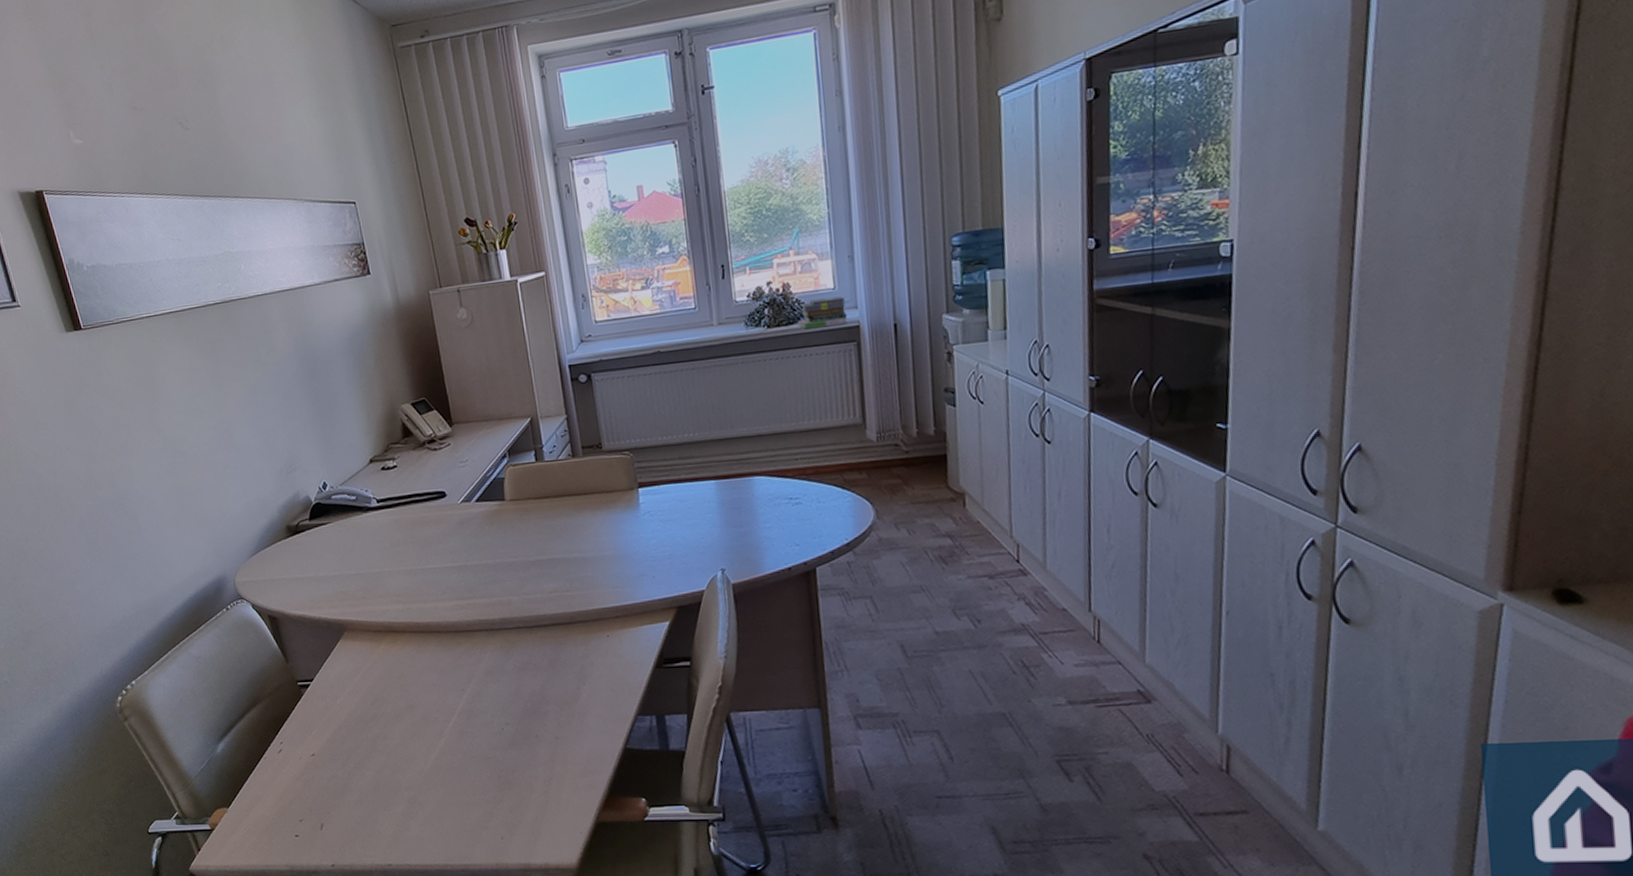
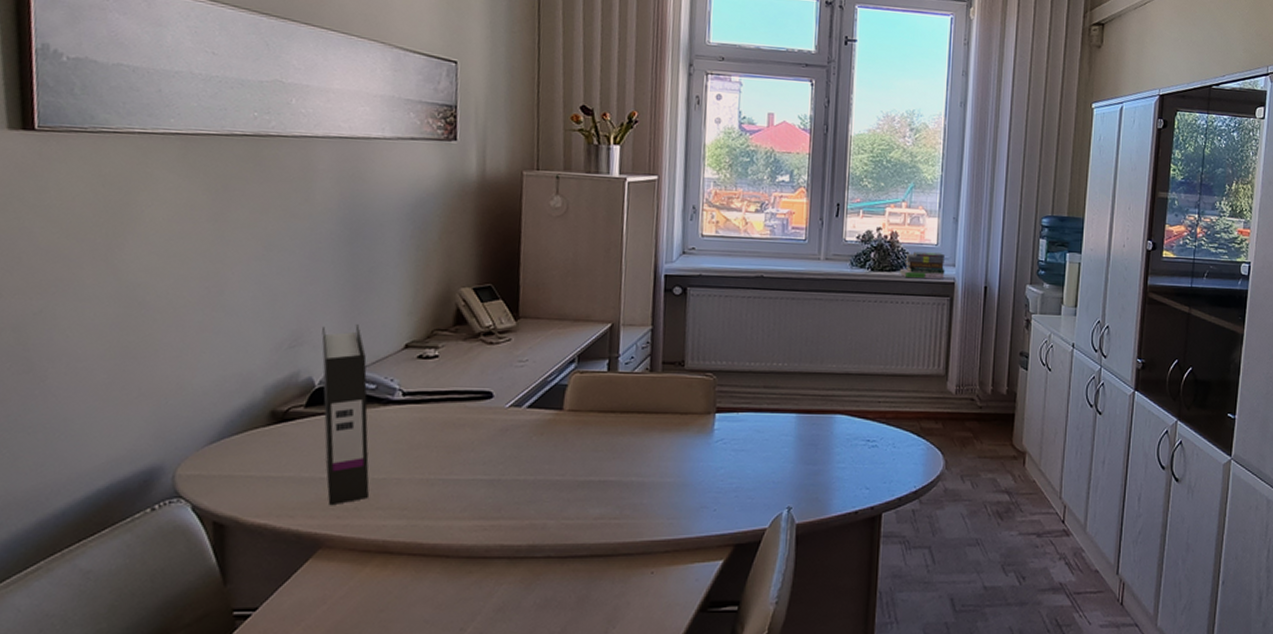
binder: none [307,448,370,597] -> present [321,324,369,506]

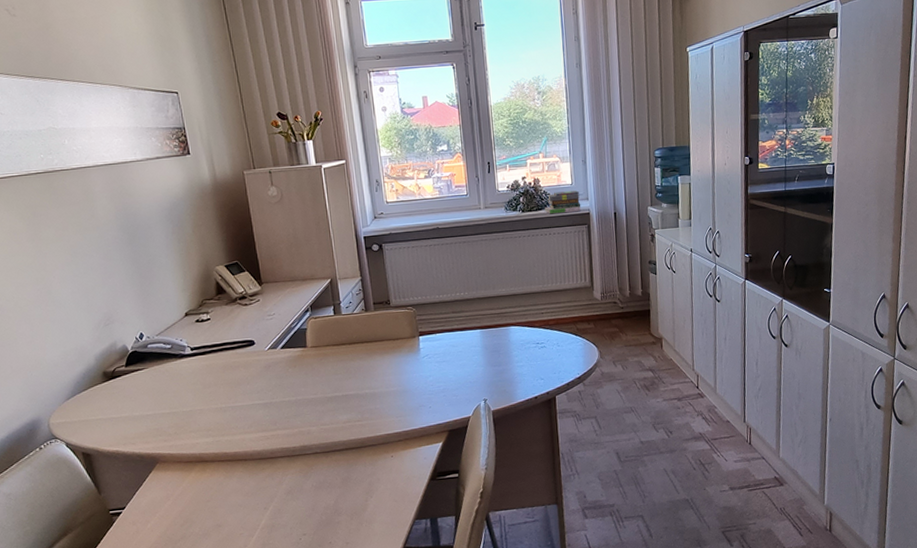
binder: present [321,324,369,506] -> none [125,303,182,434]

